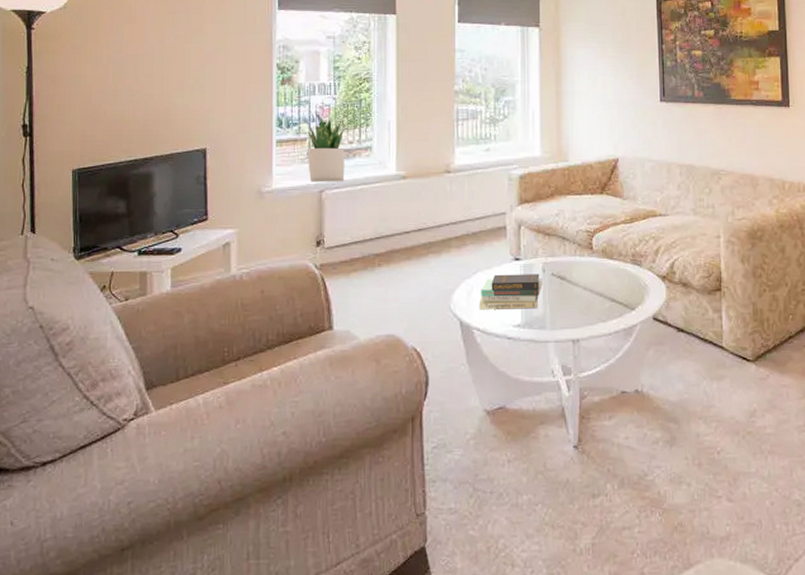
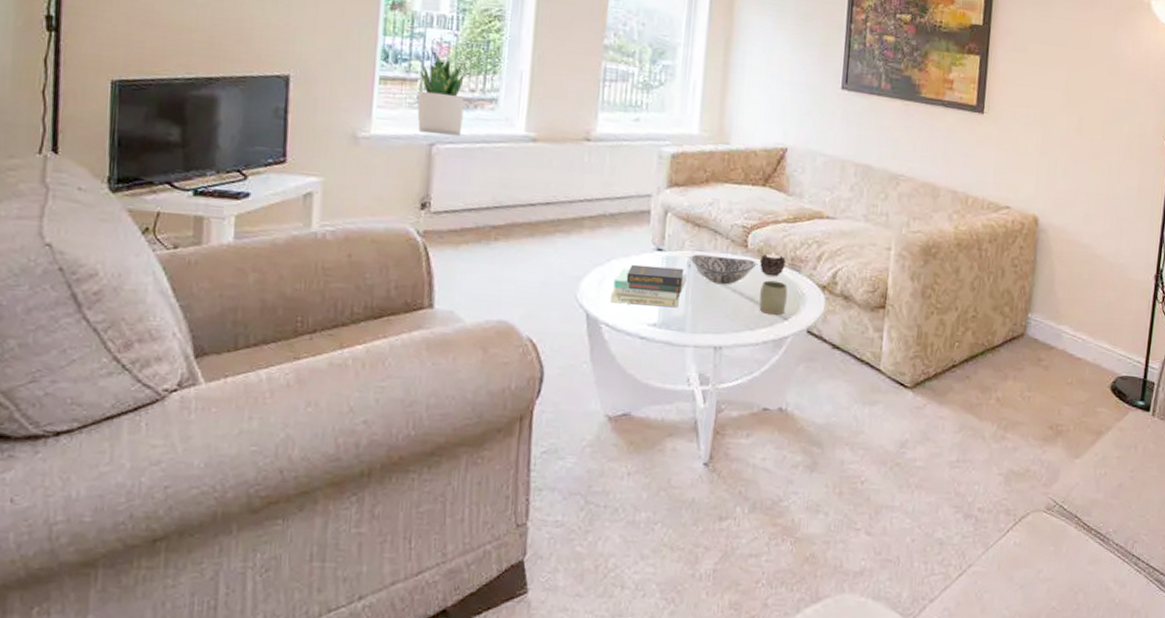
decorative bowl: none [544,259,603,284] -> present [690,254,757,285]
candle: none [604,251,628,274] -> present [759,252,786,278]
mug: none [608,276,632,306] -> present [759,280,788,315]

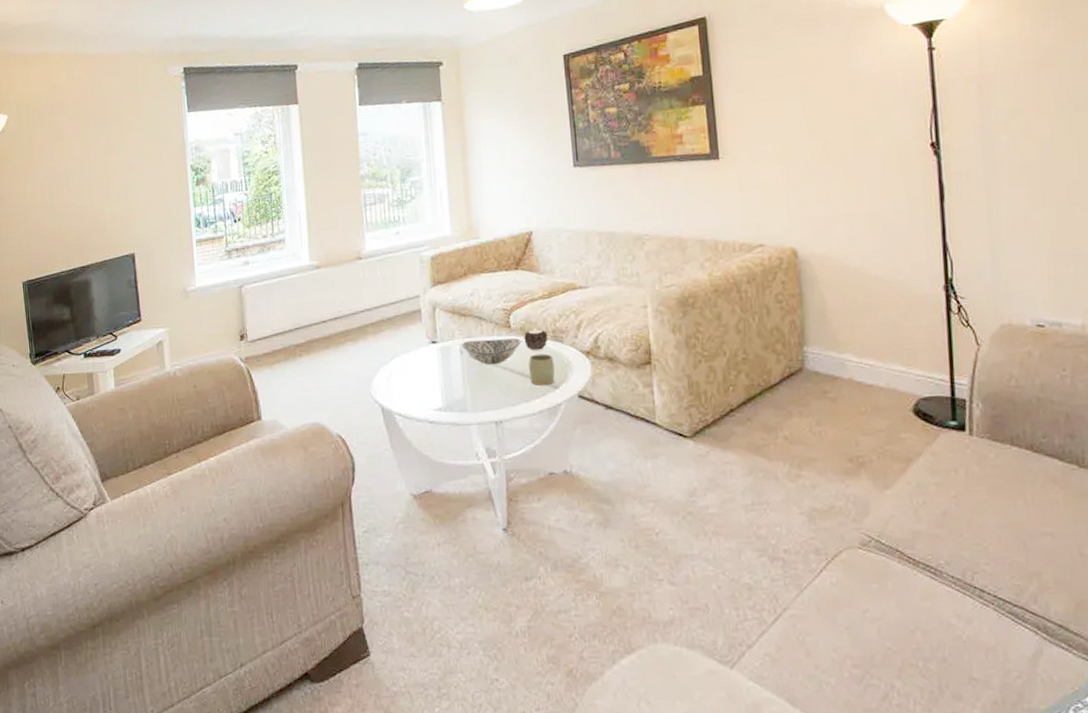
planter: present [417,56,465,137] -> none [224,212,262,279]
books: present [609,264,687,308] -> none [398,356,461,395]

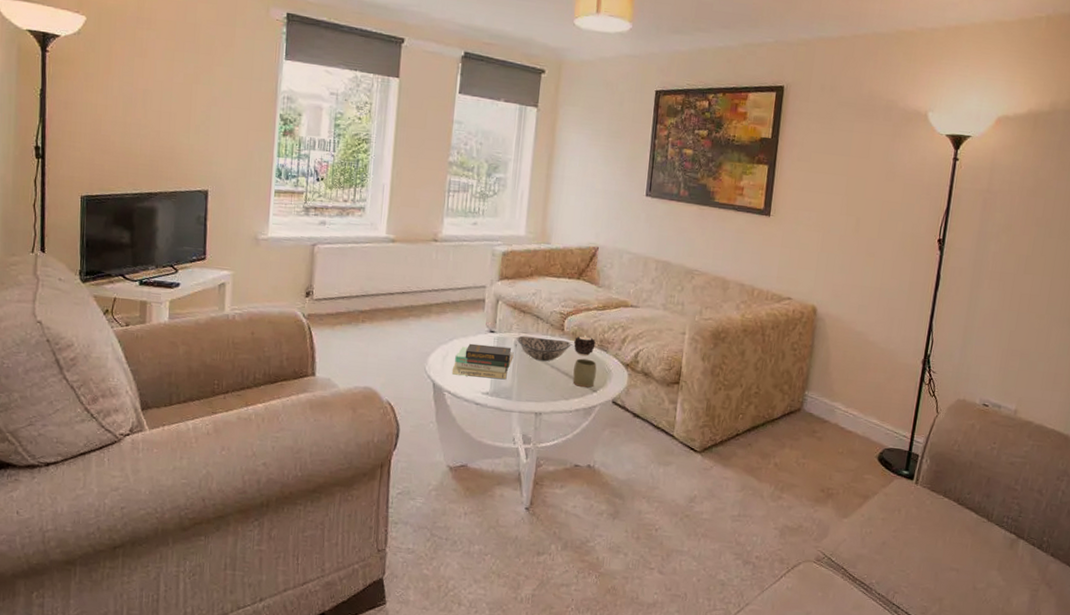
books: none [398,356,461,395] -> present [451,343,514,379]

